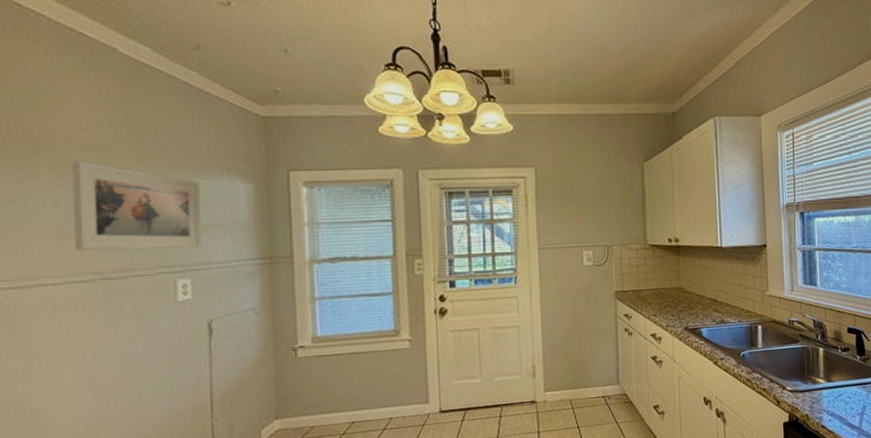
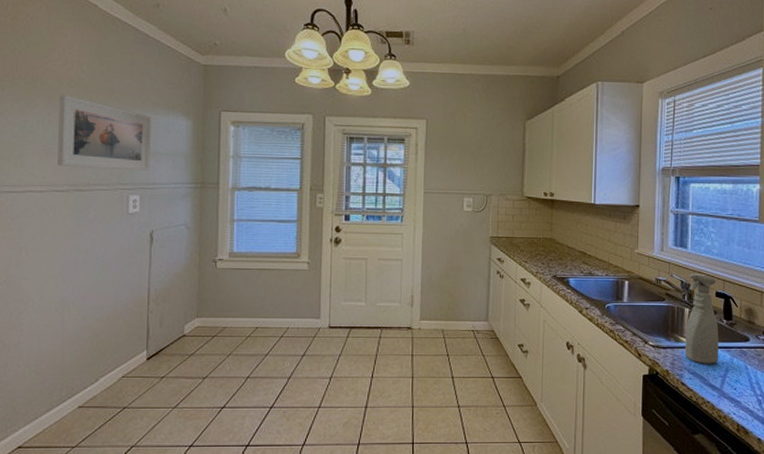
spray bottle: none [821,310,856,404] -> present [685,273,719,364]

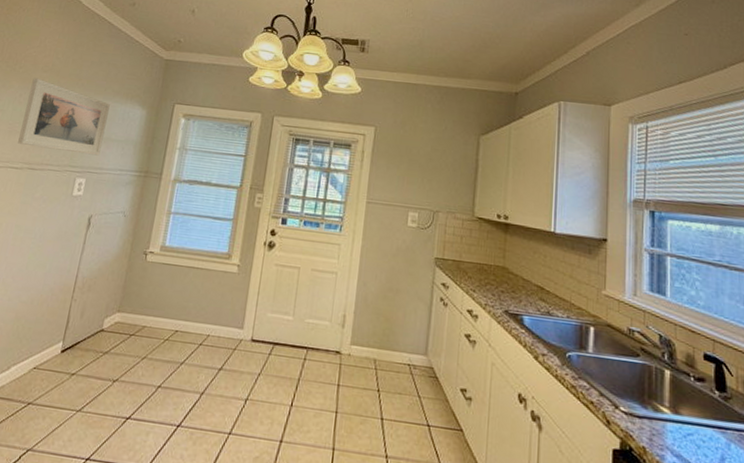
spray bottle: present [685,273,719,364] -> none [666,326,711,448]

